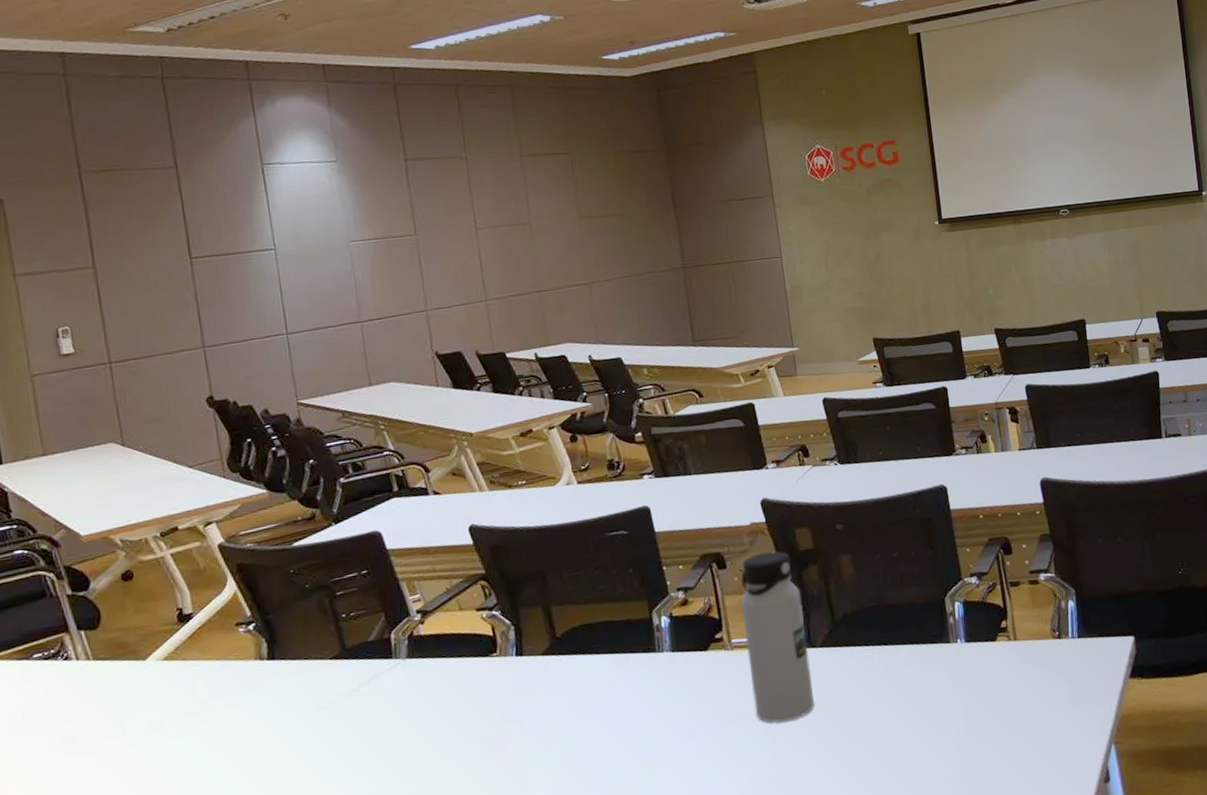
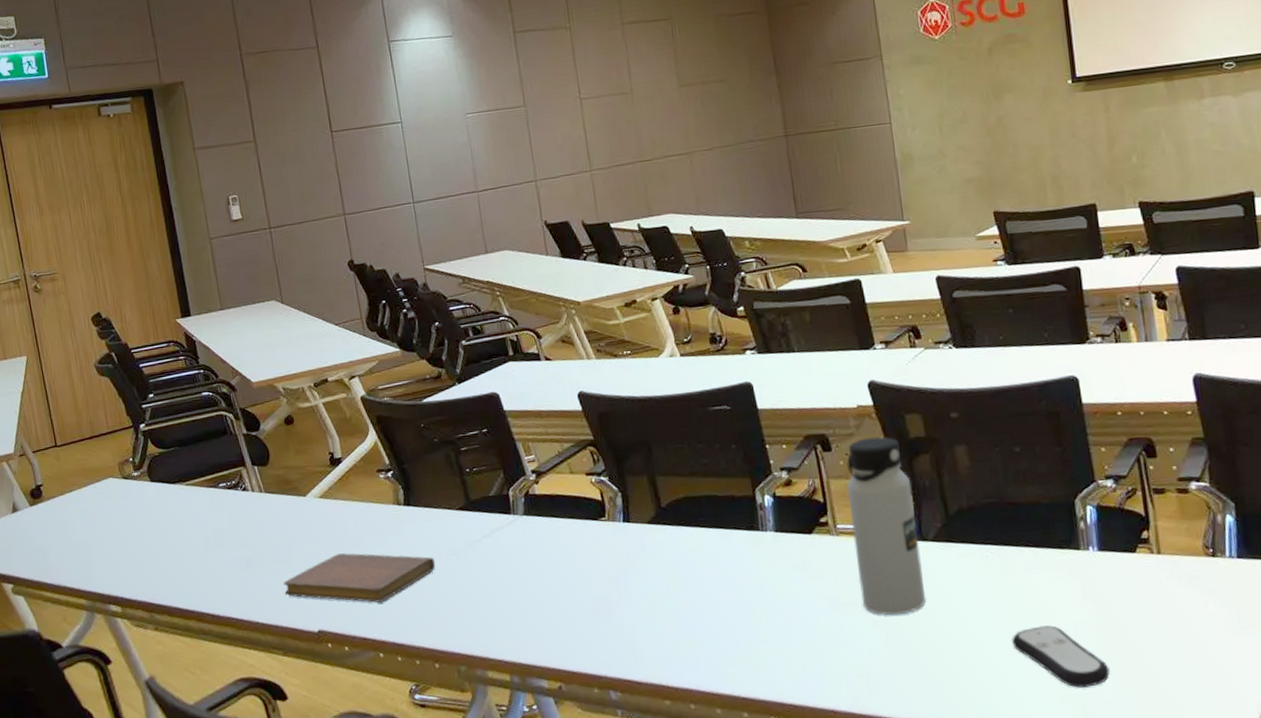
notebook: none [113,713,304,776] -> present [283,553,436,603]
remote control: none [892,715,976,771] -> present [1012,625,1110,688]

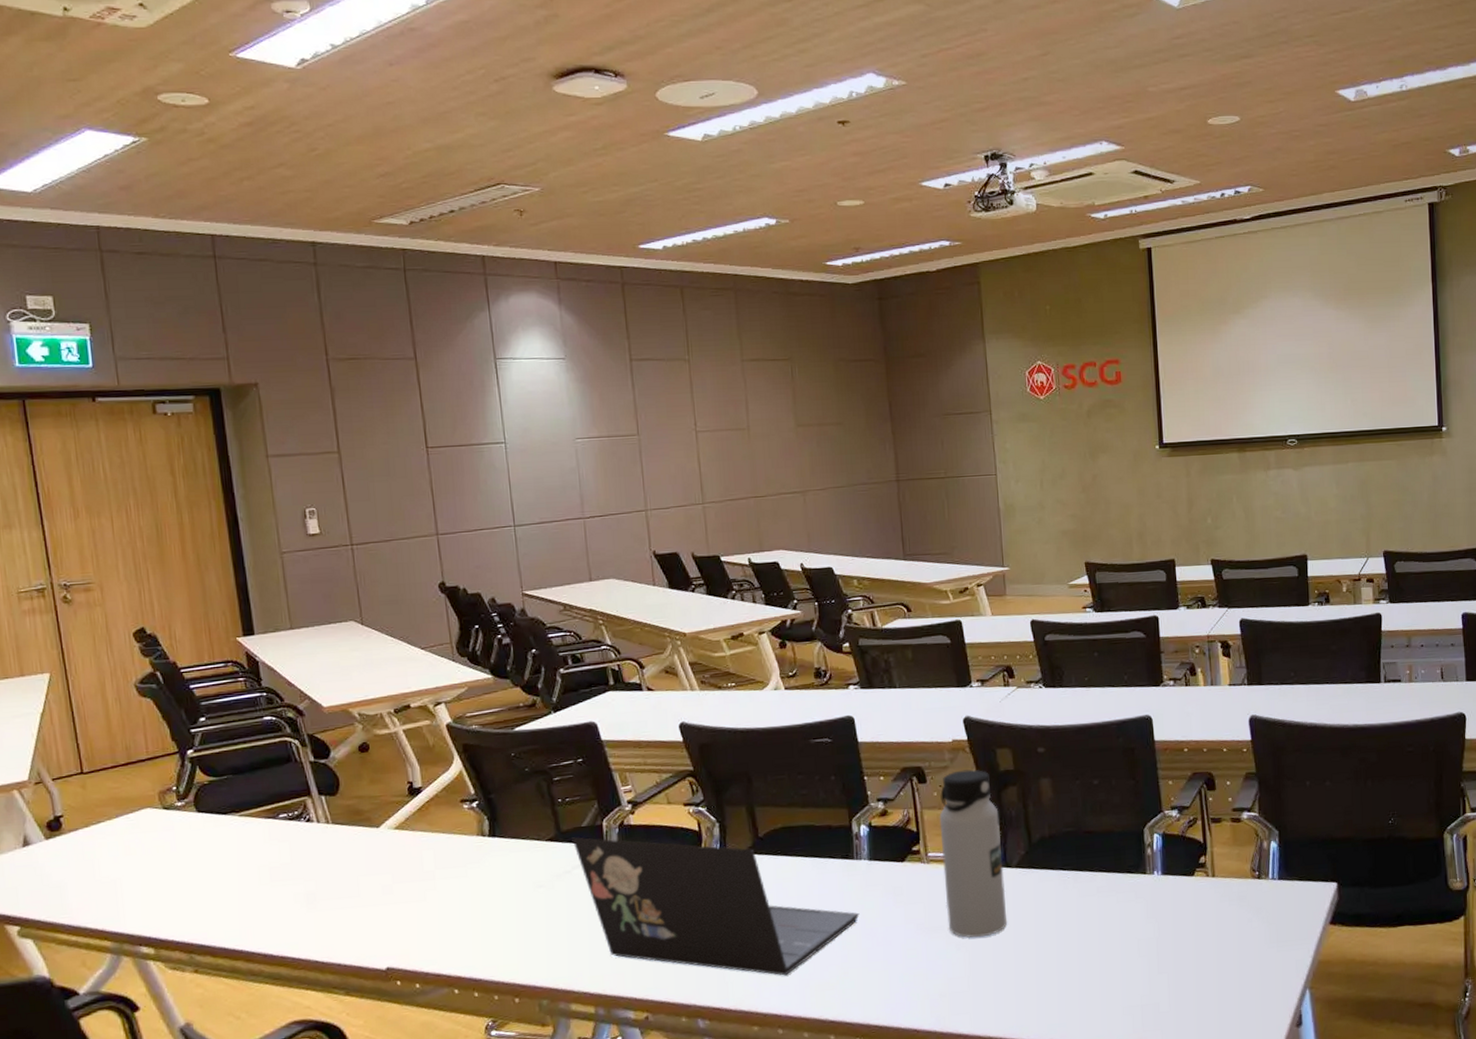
notebook: present [283,553,436,603] -> none [348,886,521,938]
laptop: none [480,506,768,650] -> present [572,837,860,976]
remote control: present [1012,625,1110,688] -> none [1083,943,1167,1000]

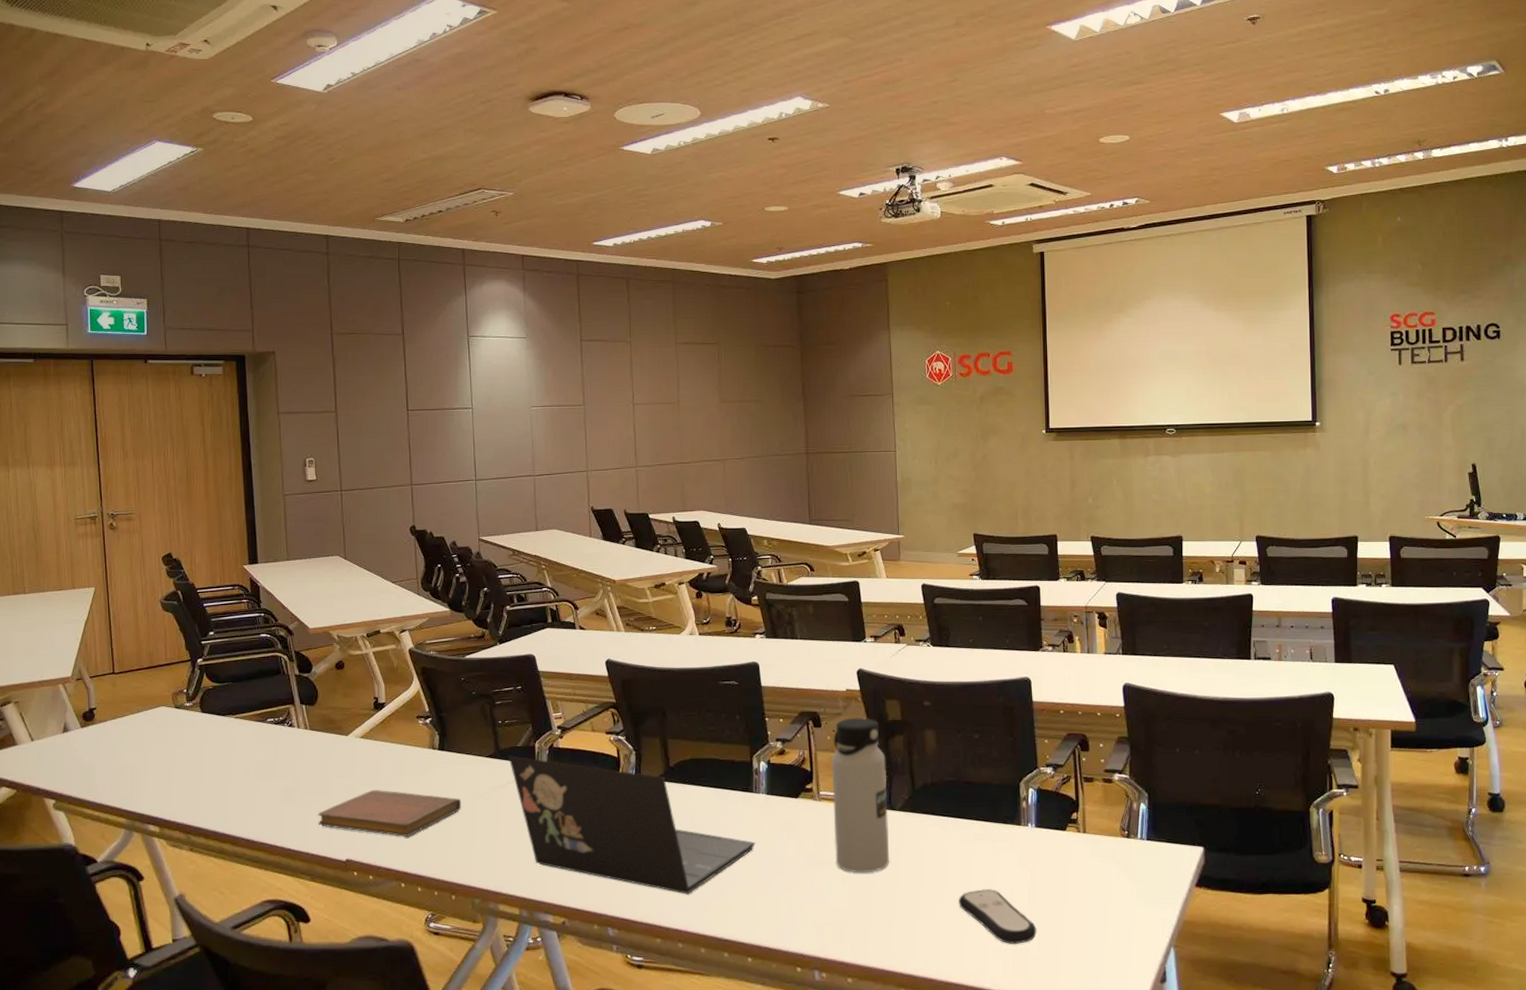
notebook: none [348,886,521,938] -> present [318,790,462,837]
remote control: none [1083,943,1167,1000] -> present [958,889,1037,944]

